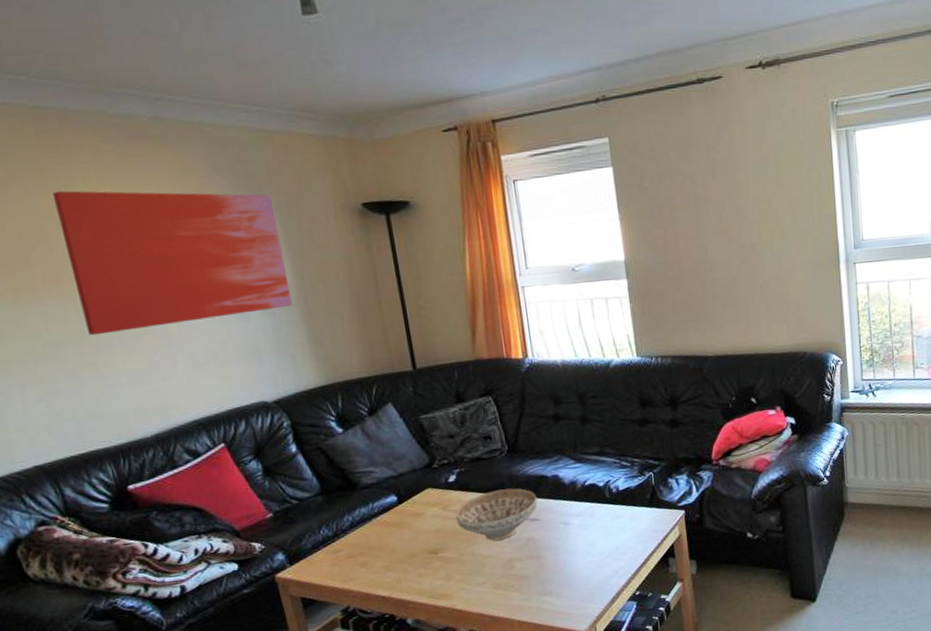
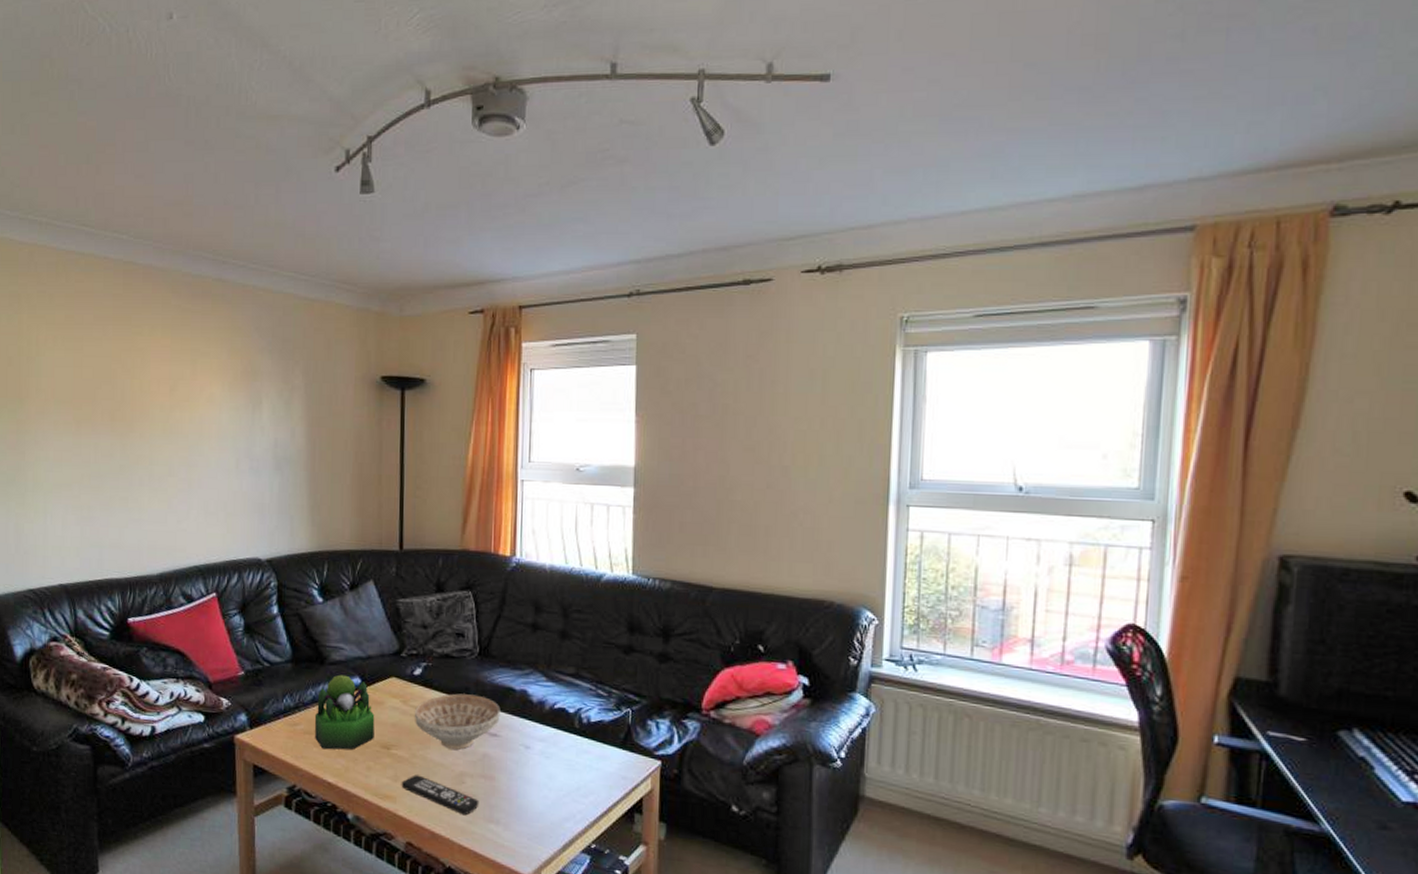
wall art: present [53,190,293,336] -> none [125,338,302,472]
plant: none [355,495,420,568] -> present [314,674,375,750]
remote control: none [454,570,531,595] -> present [401,774,479,816]

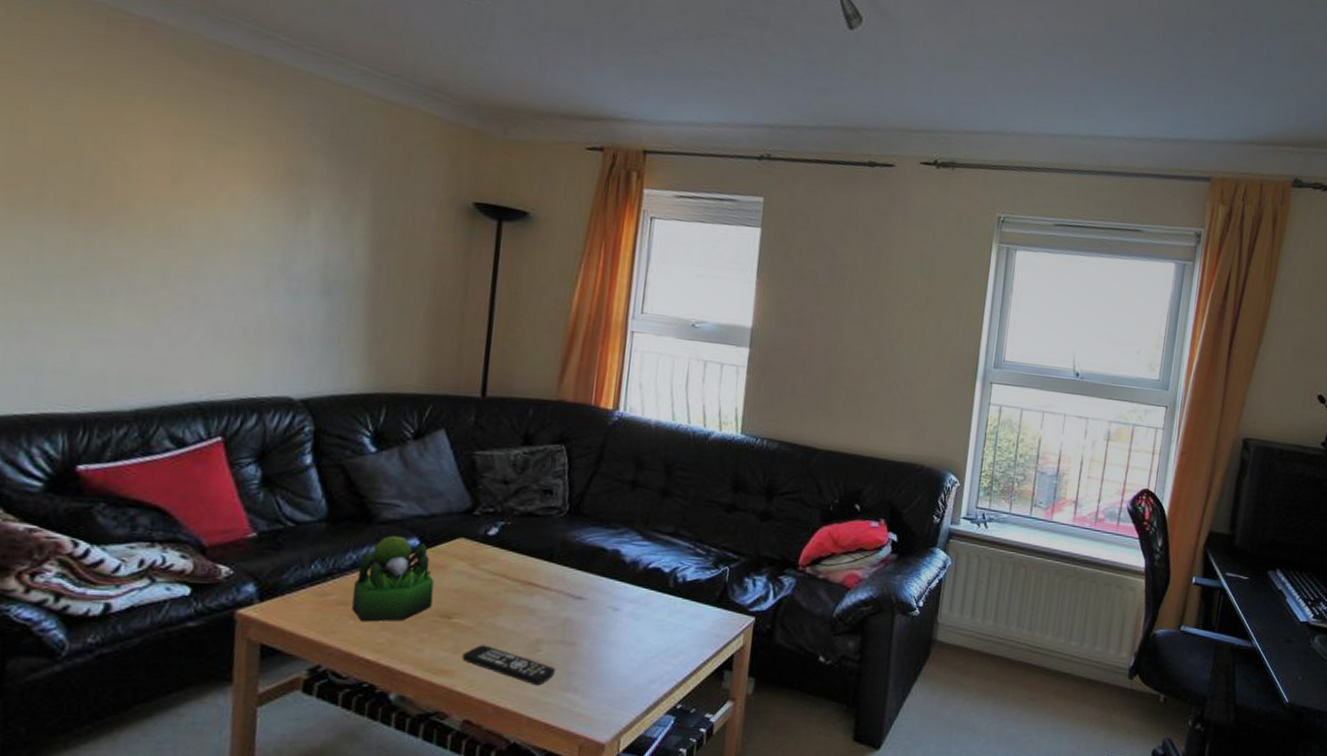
decorative bowl: present [414,693,501,750] -> none [484,555,589,615]

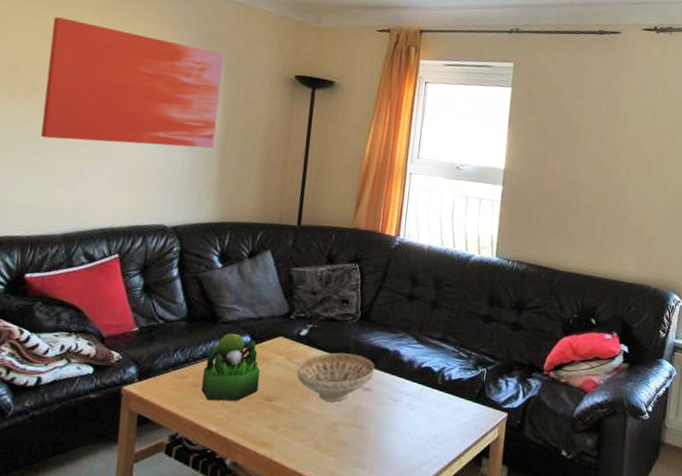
wall art: none [90,105,370,296] -> present [41,17,224,148]
remote control: present [462,645,556,686] -> none [279,424,349,461]
decorative bowl: none [484,555,589,615] -> present [297,352,375,402]

